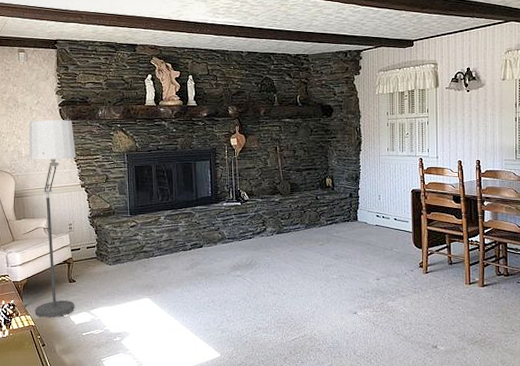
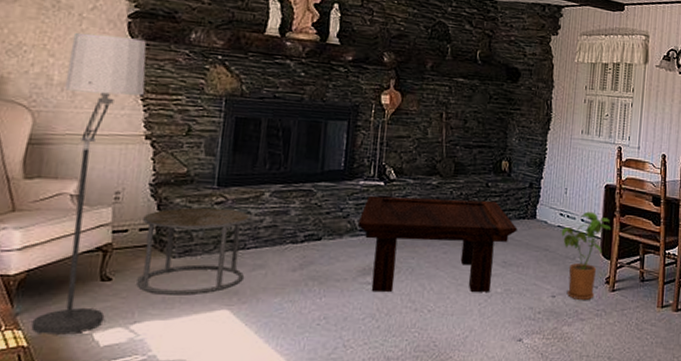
side table: none [88,230,155,290] -> present [136,207,250,295]
coffee table: none [226,210,344,281] -> present [357,195,518,292]
house plant: none [379,212,419,282] -> present [561,211,611,301]

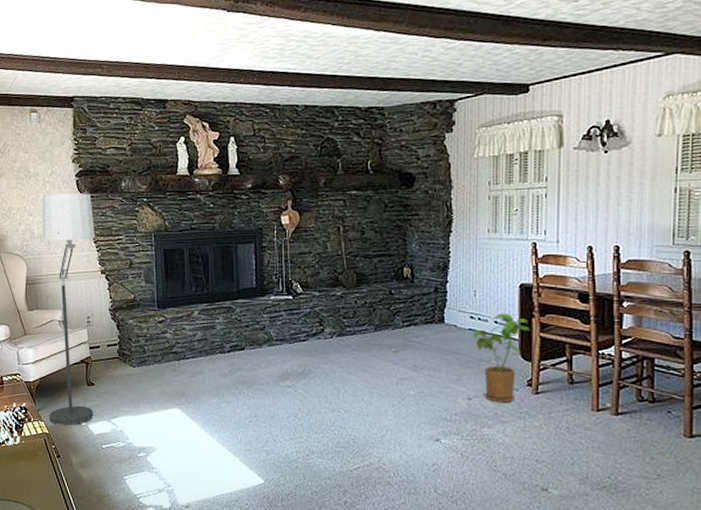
side table: present [136,207,250,295] -> none [109,326,187,397]
coffee table: present [357,195,518,292] -> none [273,307,425,394]

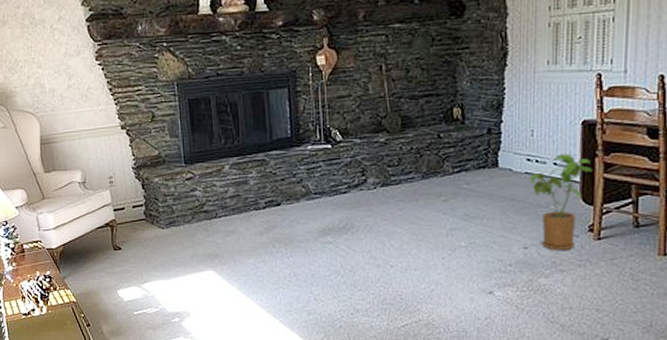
floor lamp: present [42,193,102,427] -> none [50,39,132,294]

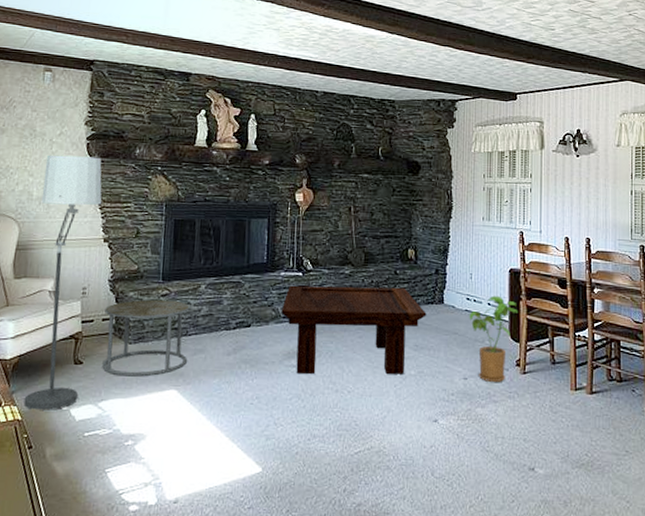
floor lamp: none [50,39,132,294] -> present [23,155,103,412]
side table: none [133,183,220,259] -> present [102,299,190,377]
coffee table: none [311,152,478,250] -> present [281,285,427,374]

